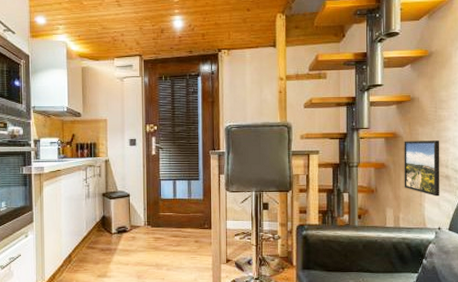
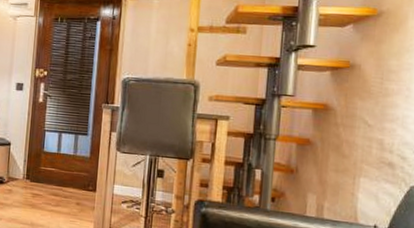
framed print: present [404,140,440,197] -> none [333,115,384,187]

